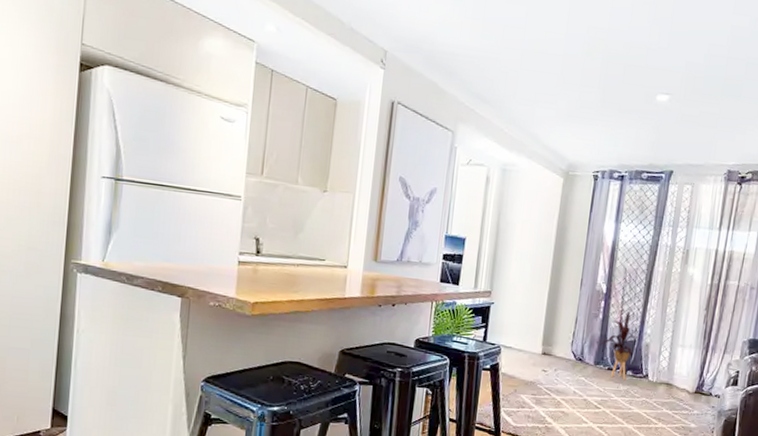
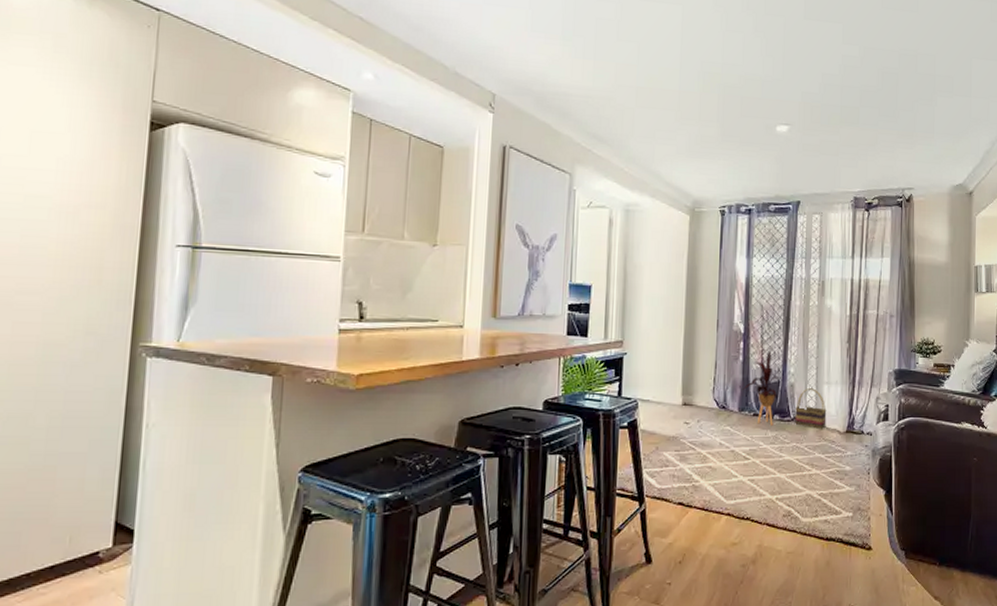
basket: none [646,349,679,388] -> present [795,388,827,429]

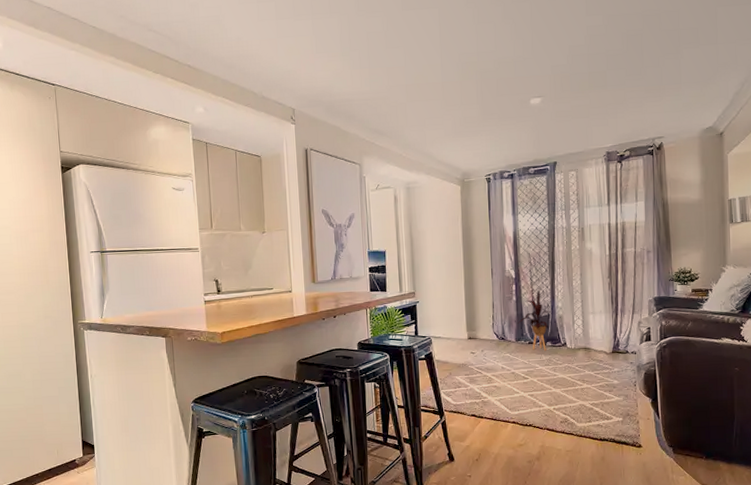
basket: present [795,388,827,429] -> none [565,318,594,351]

